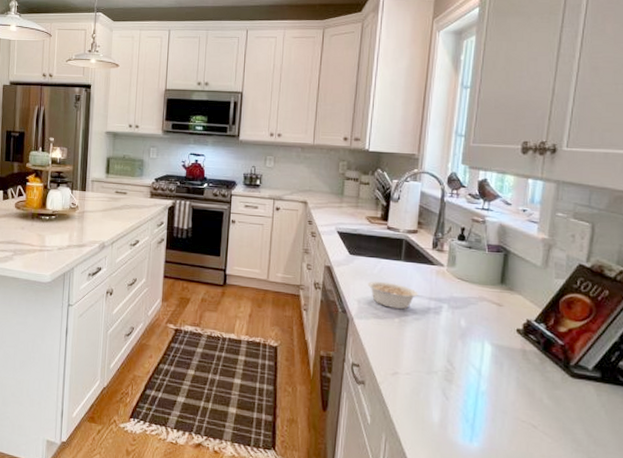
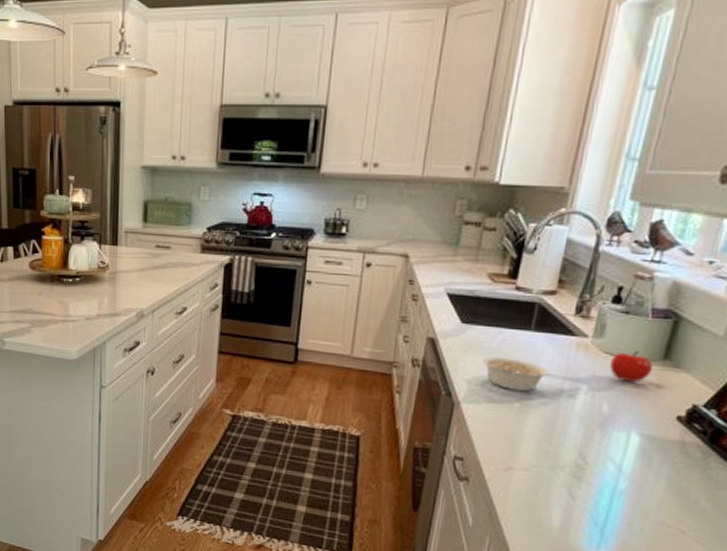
apple: none [463,277,493,303] -> present [610,351,653,383]

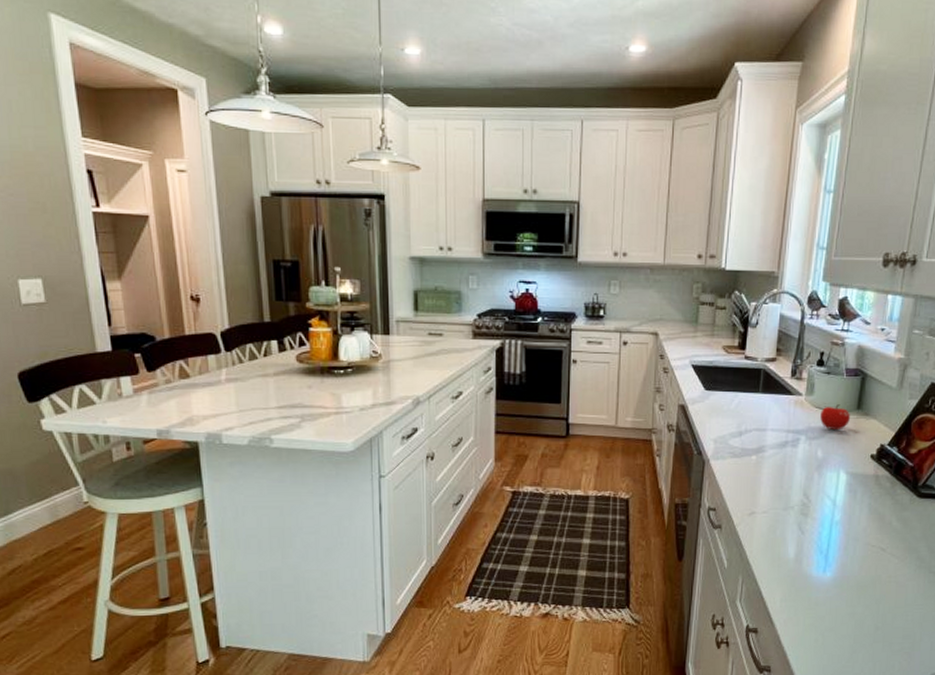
legume: present [482,356,554,391] -> none [724,417,780,445]

